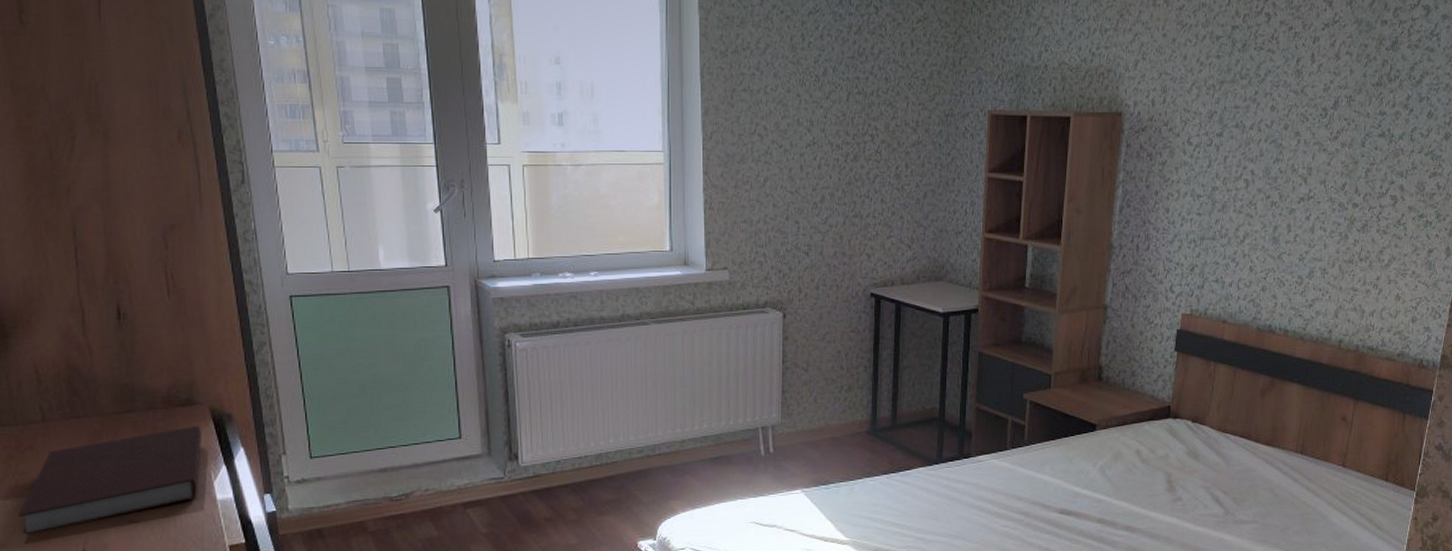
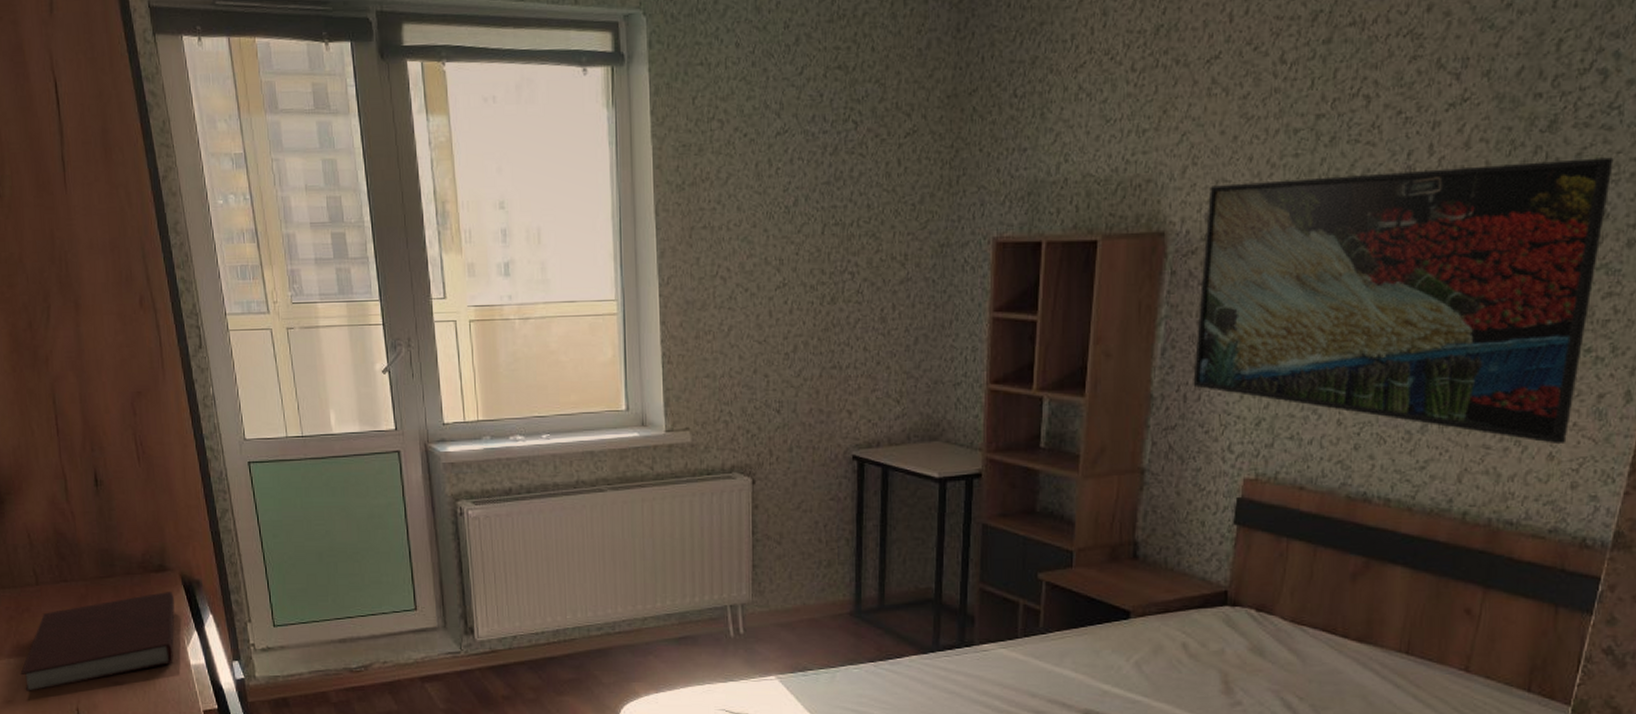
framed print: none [1143,71,1435,288] -> present [1193,157,1614,445]

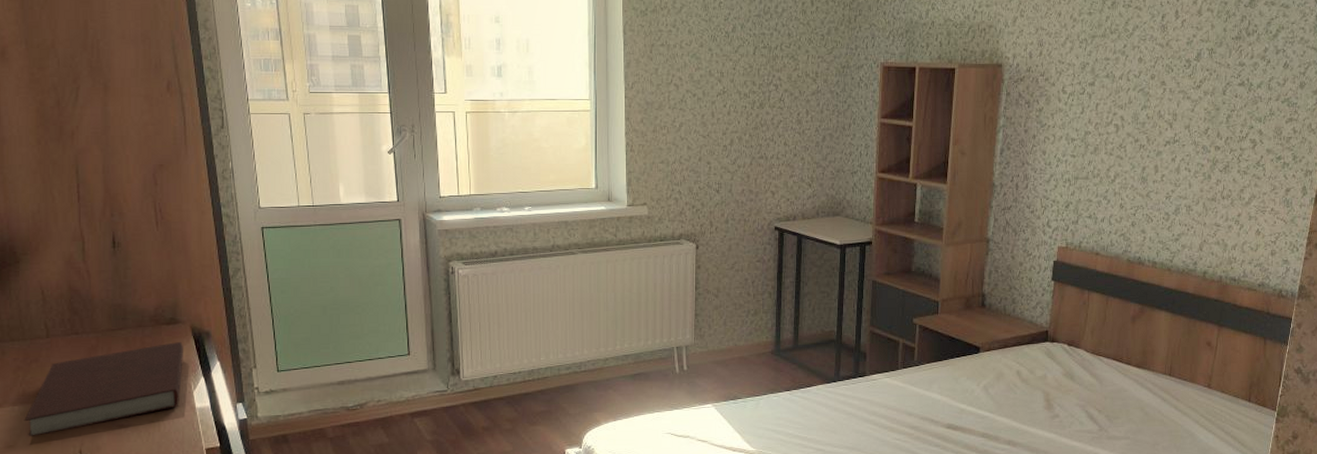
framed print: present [1193,157,1614,445] -> none [1022,26,1290,224]

